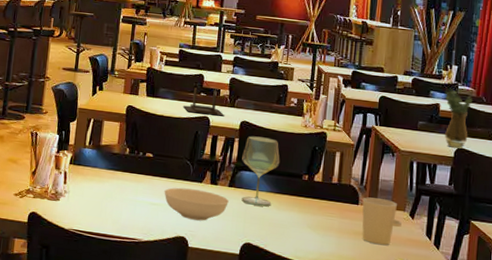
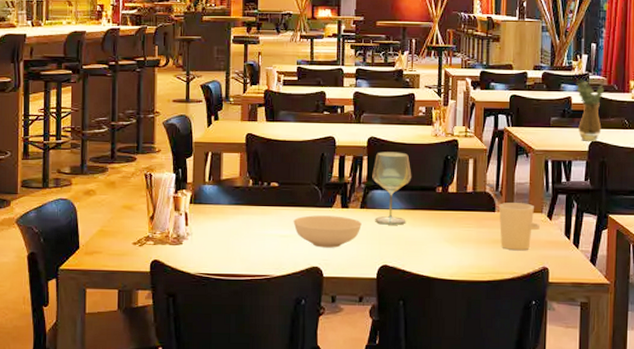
napkin holder: present [183,87,225,117] -> none [307,106,351,134]

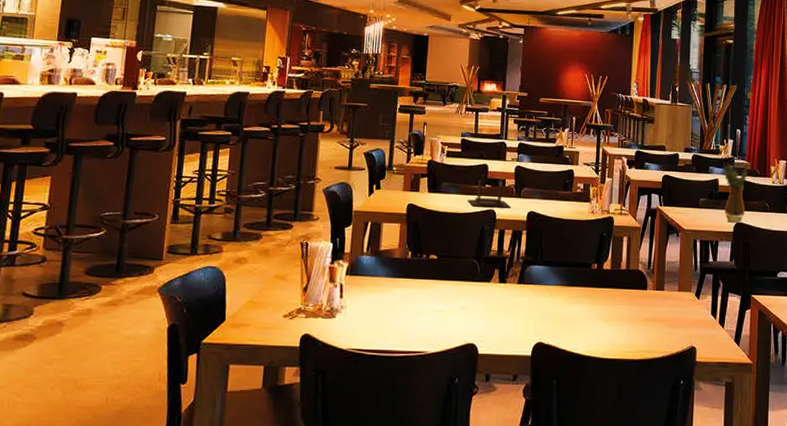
bowl: present [293,215,362,248] -> none [450,290,519,324]
napkin holder: none [307,106,351,134] -> present [468,179,511,208]
wine glass: present [372,152,412,225] -> none [530,227,569,302]
cup: present [499,203,540,251] -> none [650,281,688,330]

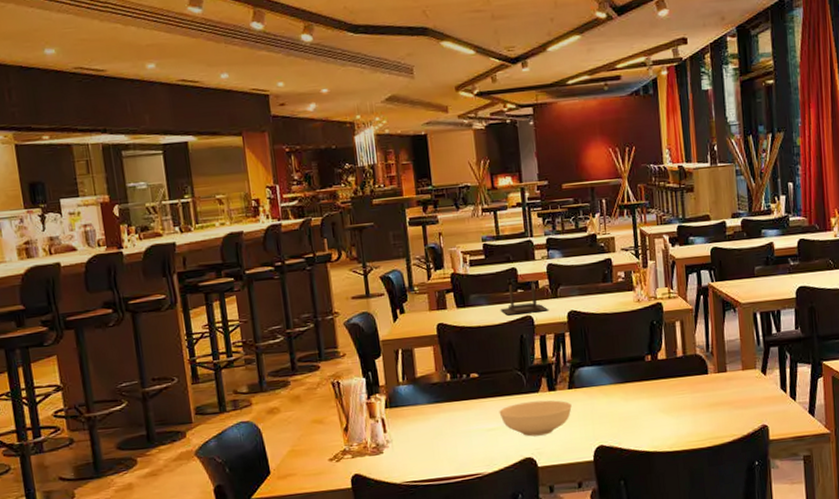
bowl: none [450,290,519,324] -> present [499,400,572,437]
vase: present [722,162,749,223] -> none [776,222,807,288]

